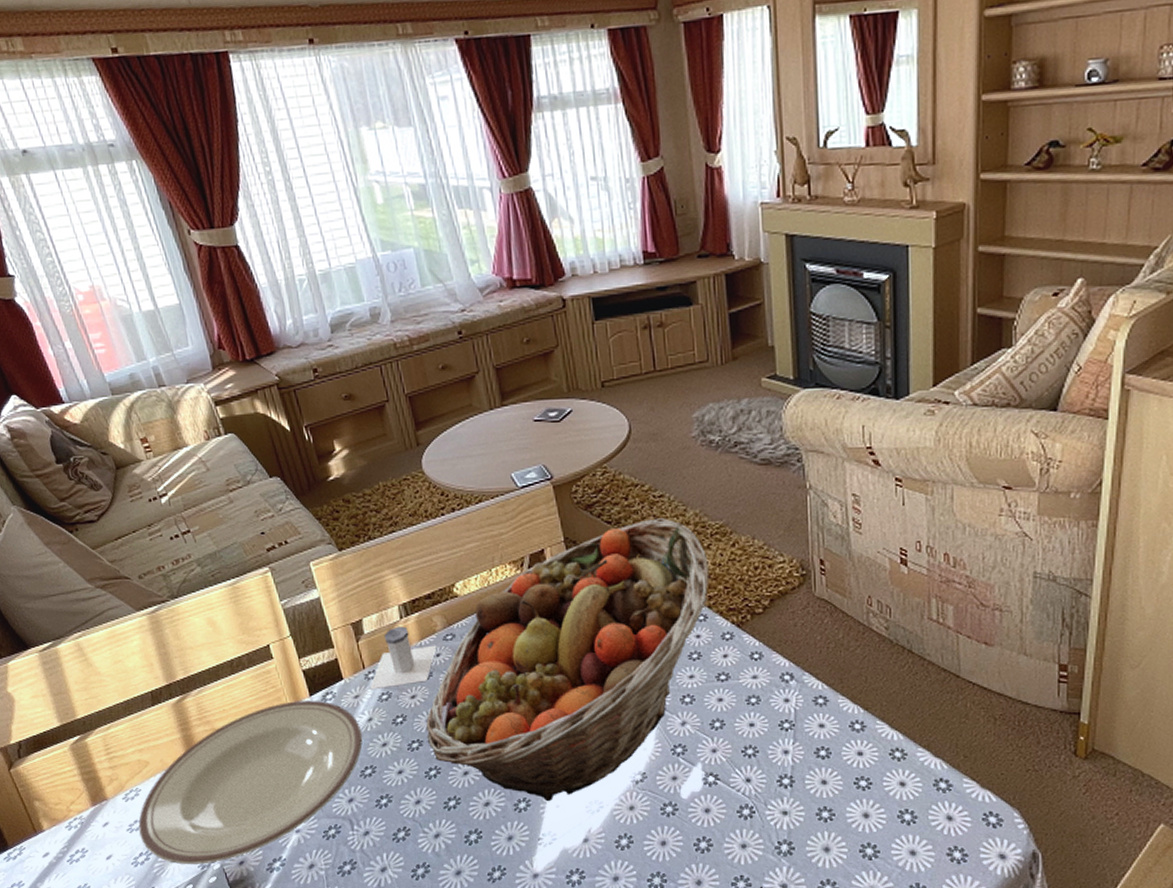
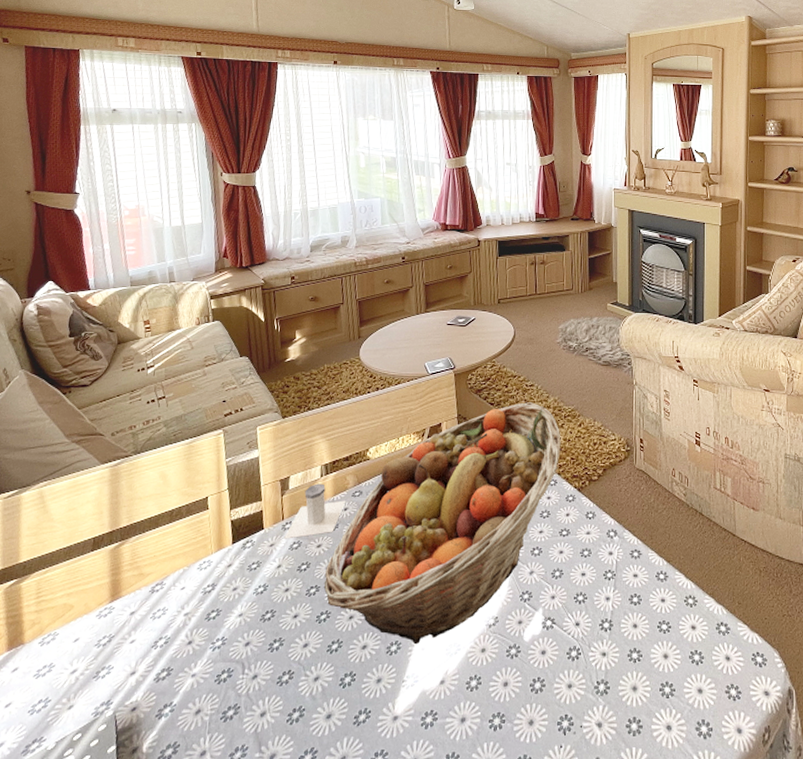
plate: present [138,701,363,864] -> none [44,548,270,711]

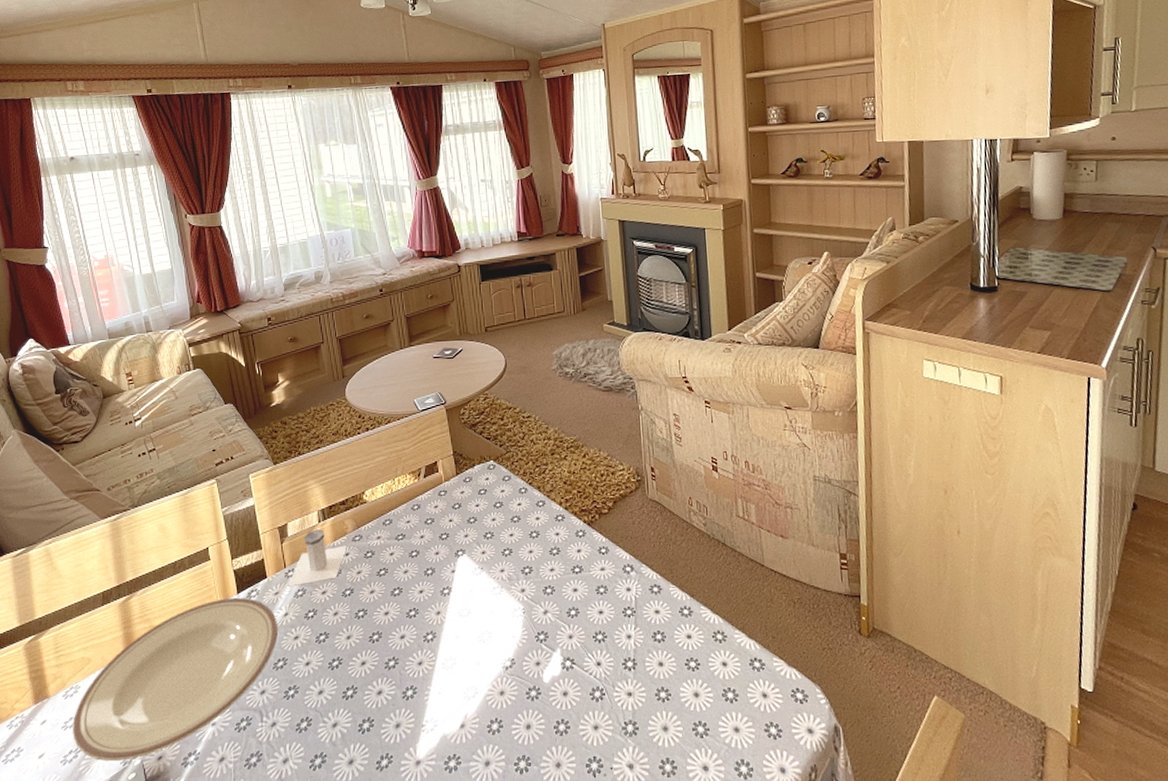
plate: none [44,548,270,711] -> present [73,598,279,761]
fruit basket: present [323,402,561,645] -> none [332,435,566,689]

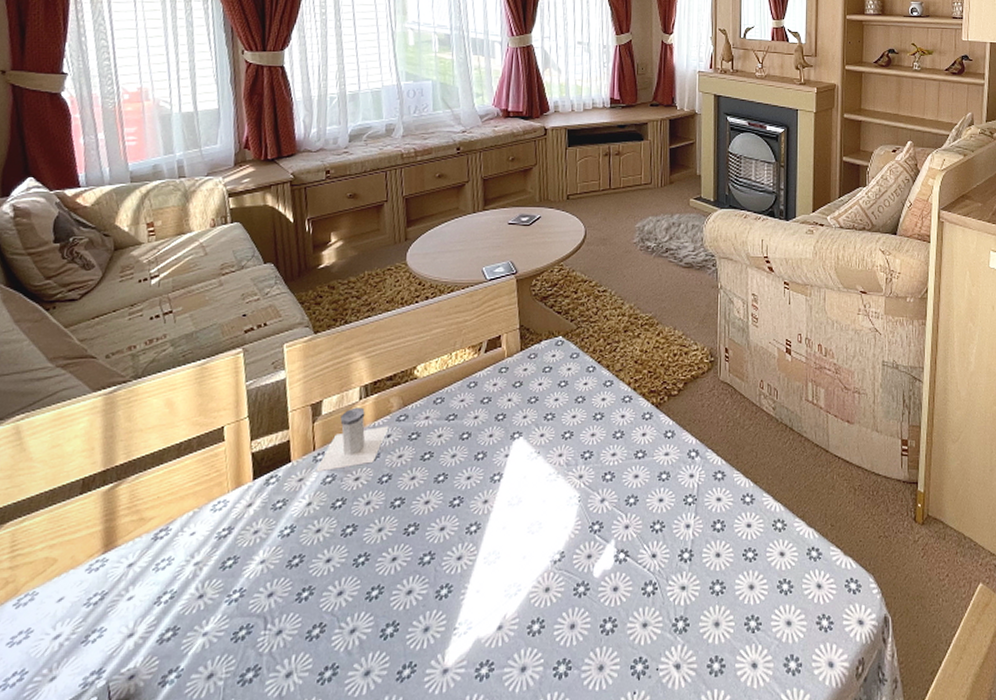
plate: present [73,598,279,761] -> none [20,485,299,683]

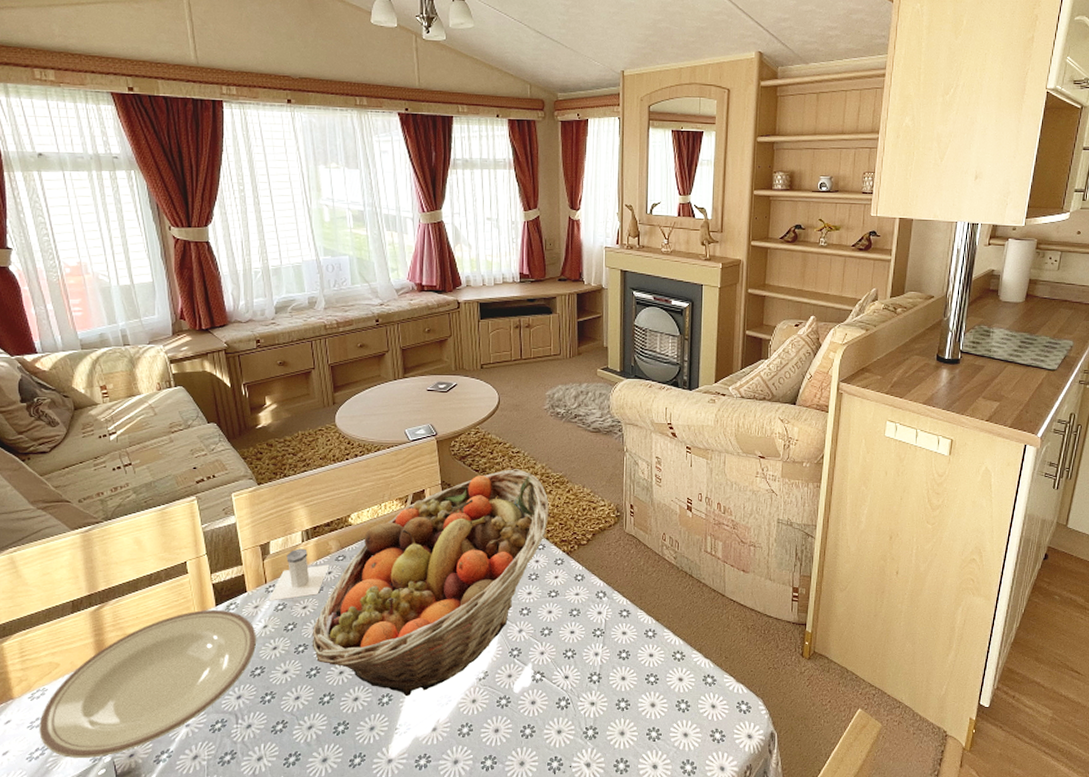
plate: none [20,485,299,683] -> present [39,610,257,758]
fruit basket: none [362,310,637,587] -> present [312,469,549,697]

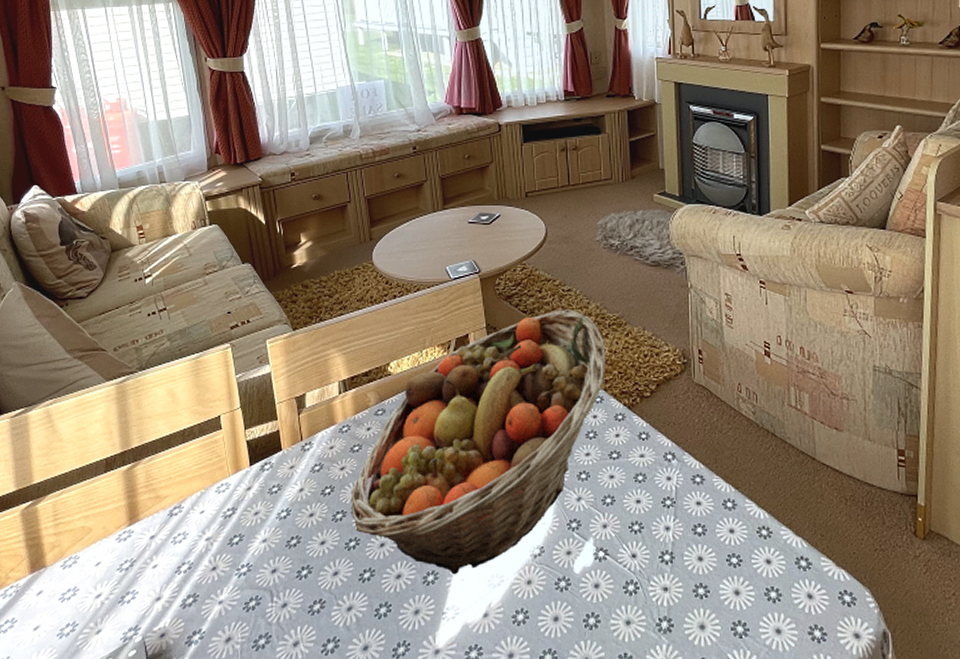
plate: present [39,610,257,758] -> none [70,470,293,637]
salt shaker: present [269,548,330,601] -> none [305,401,369,461]

